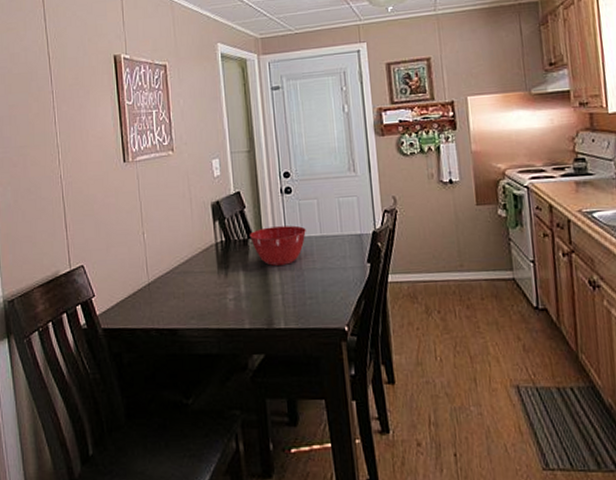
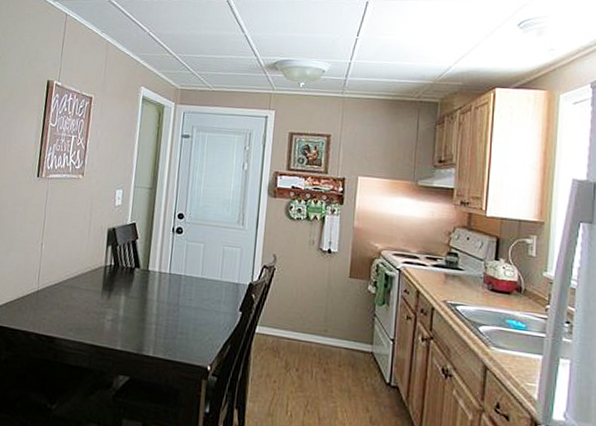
mixing bowl: present [250,225,306,266] -> none [137,260,189,299]

